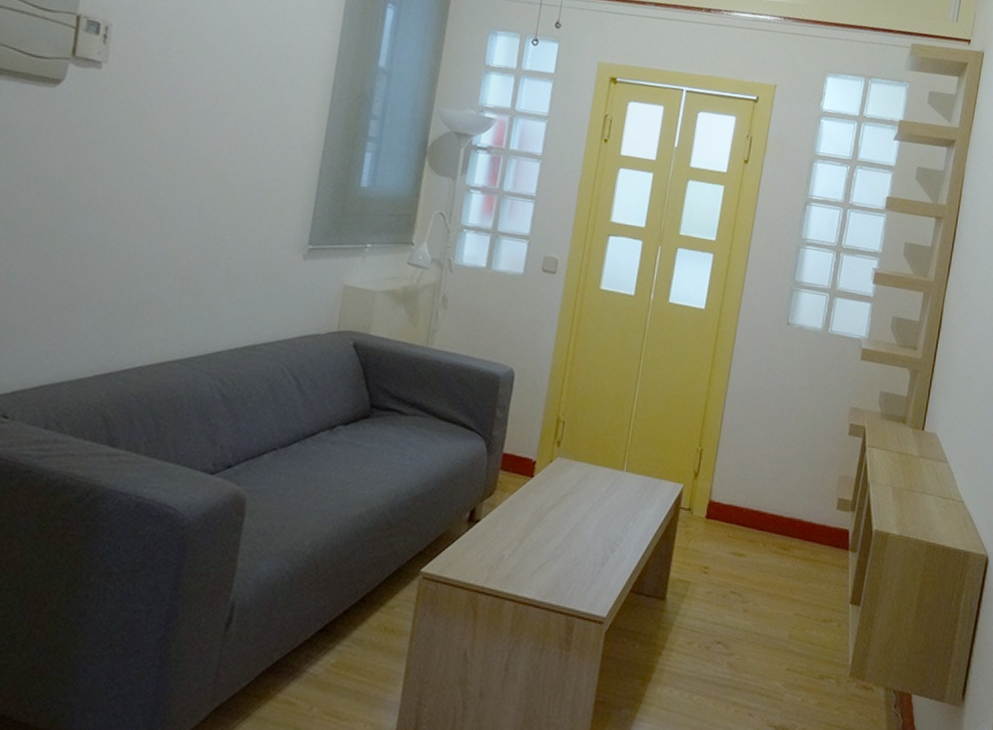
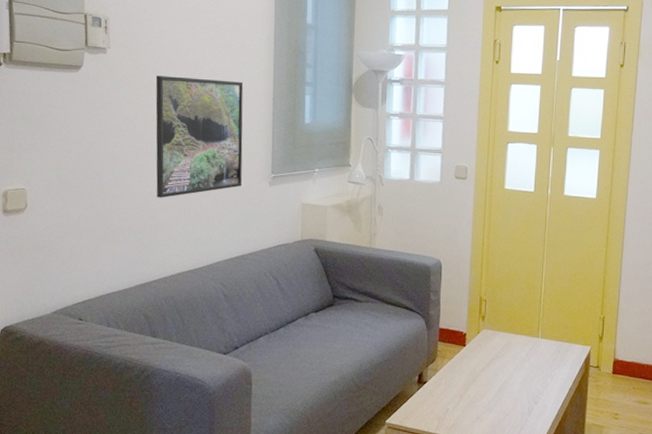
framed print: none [144,105,286,263] -> present [155,76,244,198]

